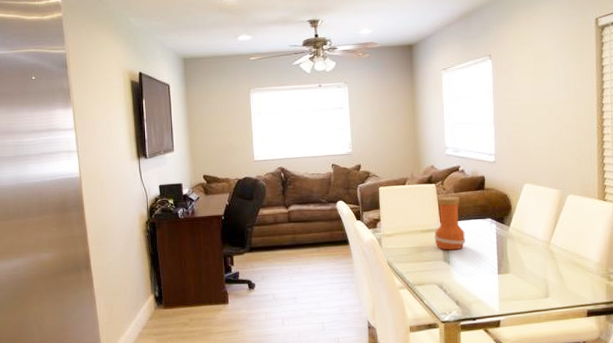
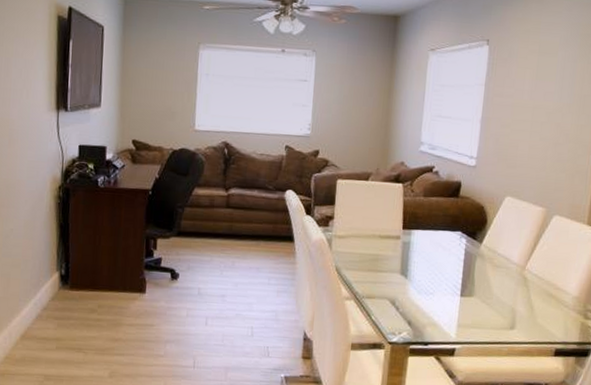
vase: present [434,196,465,250] -> none [393,199,430,263]

